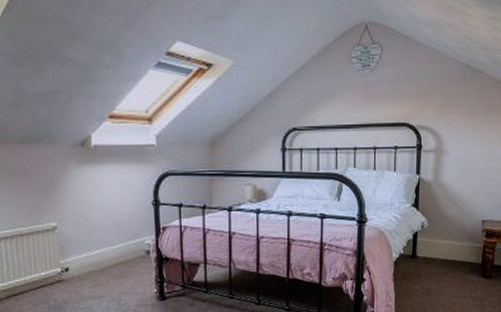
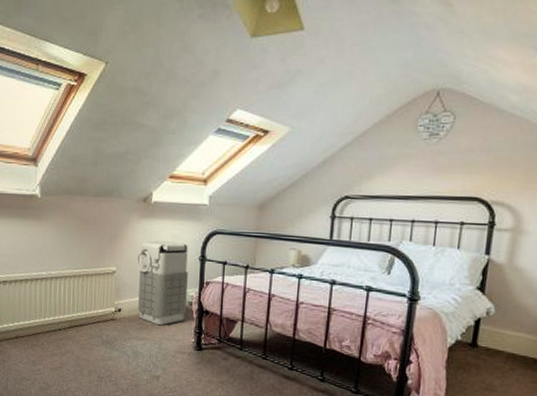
grenade: none [80,187,144,279] -> present [136,240,188,325]

